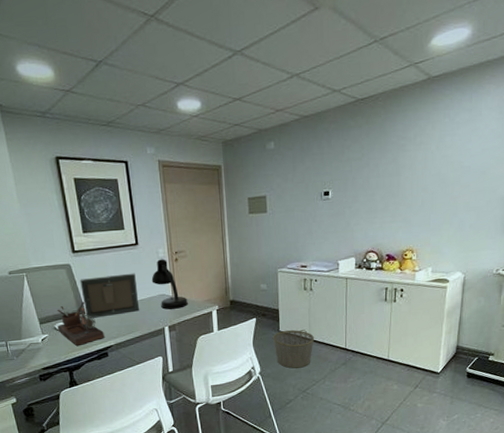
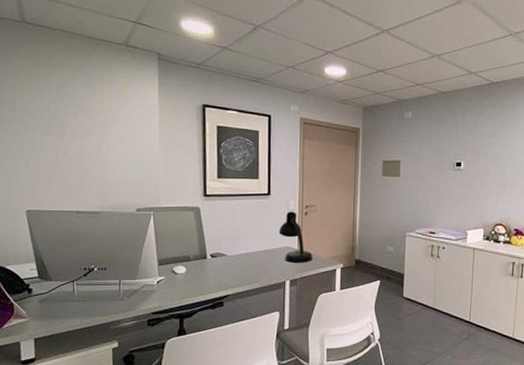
desk organizer: present [57,301,105,347] -> none [176,246,223,293]
picture frame: present [80,273,139,318] -> none [206,222,263,264]
basket: present [272,330,314,369] -> none [395,297,438,338]

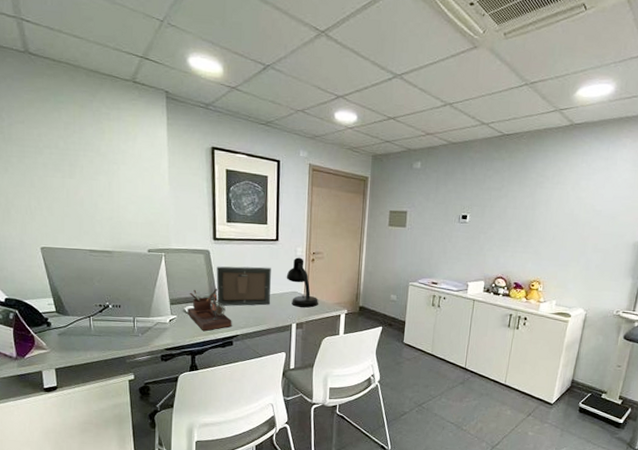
desk organizer: none [176,246,223,293] -> present [187,288,232,332]
picture frame: none [206,222,263,264] -> present [216,266,271,306]

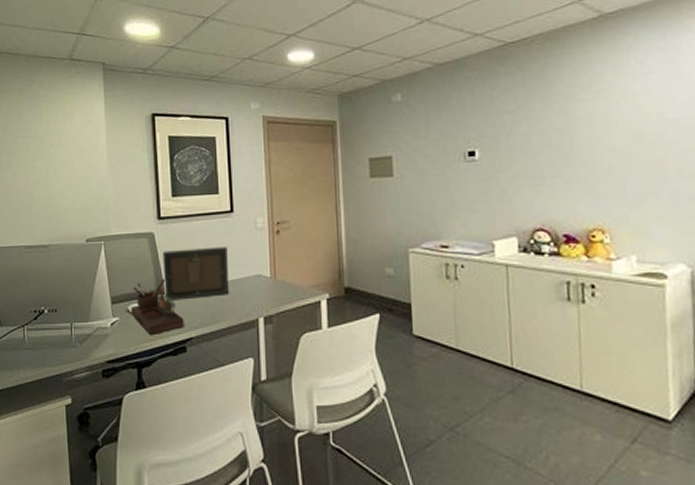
desk lamp: present [286,257,318,308] -> none [246,230,290,295]

